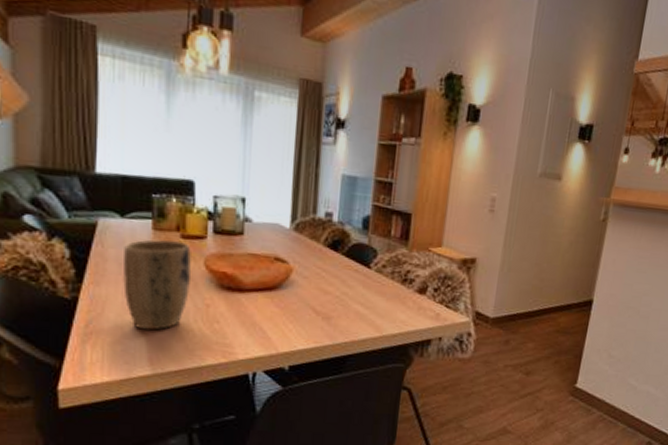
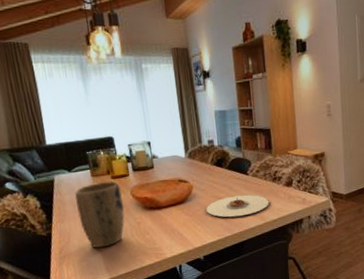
plate: none [305,292,392,322] -> present [206,194,269,218]

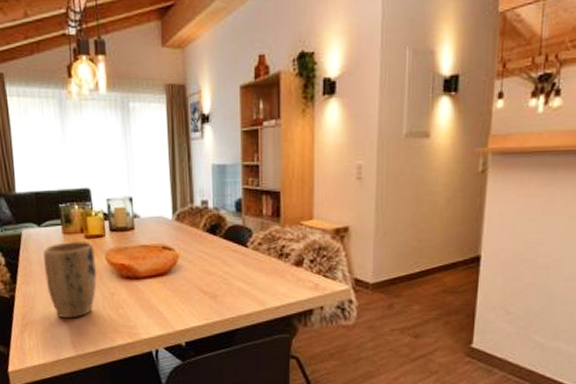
plate: present [206,194,269,218] -> none [193,272,271,298]

